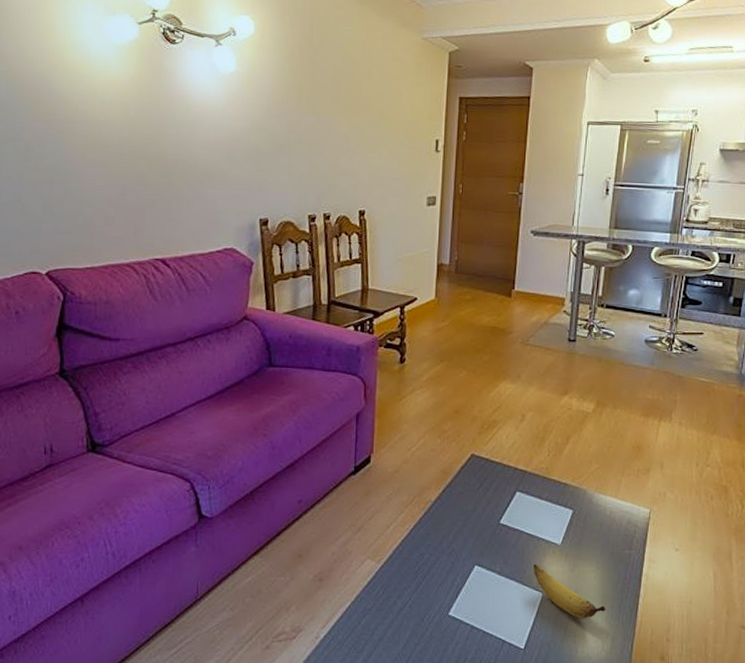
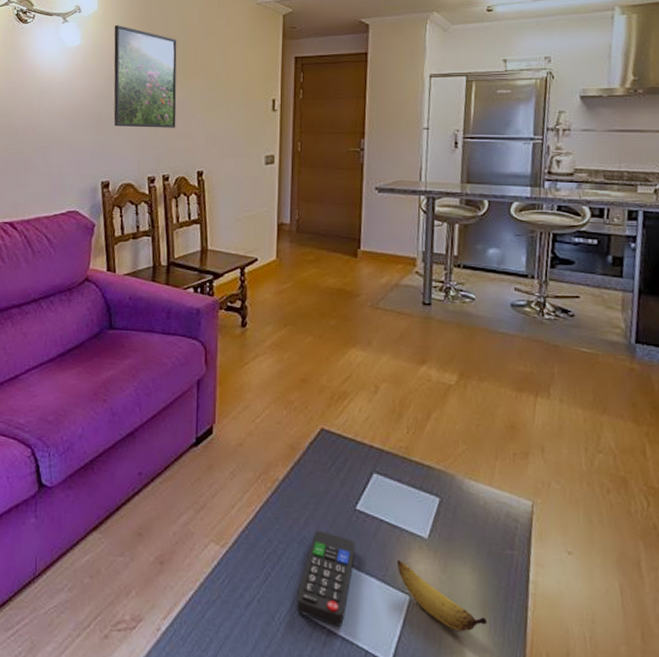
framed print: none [272,52,340,166] -> present [113,25,177,128]
remote control: none [444,543,498,622] -> present [296,530,356,627]

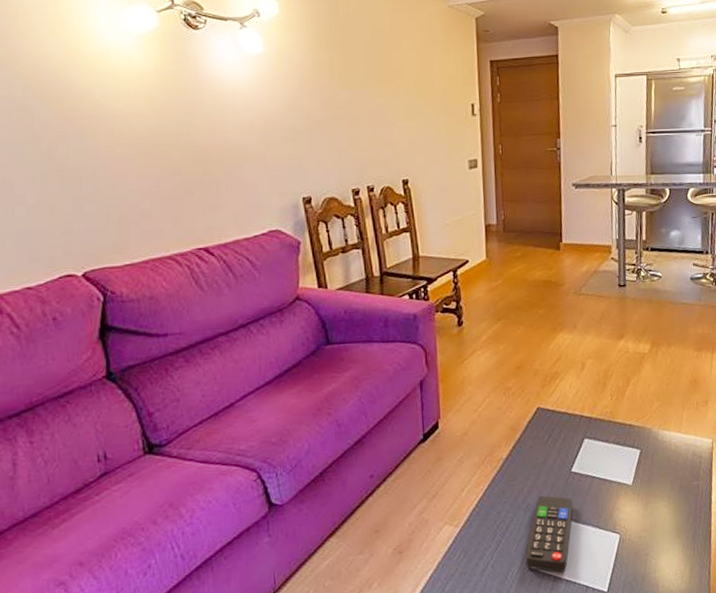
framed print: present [113,25,177,128] -> none [299,30,376,139]
banana: present [396,560,488,632] -> none [608,507,682,555]

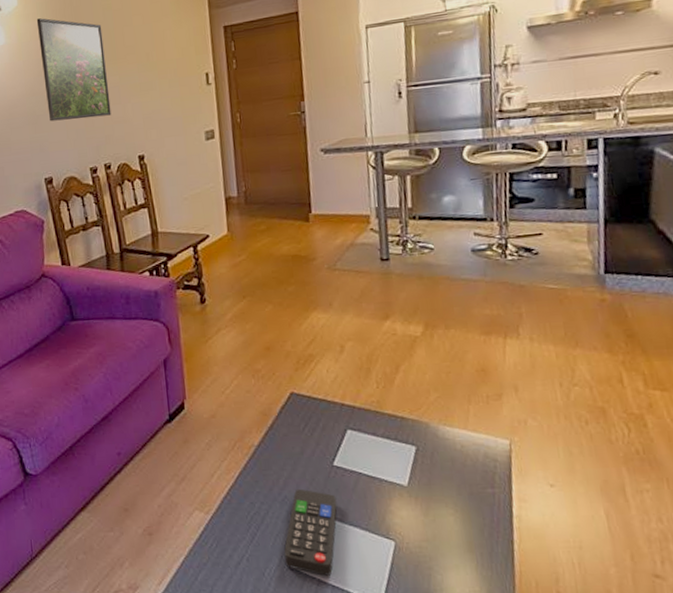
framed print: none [299,30,376,139] -> present [36,18,112,122]

